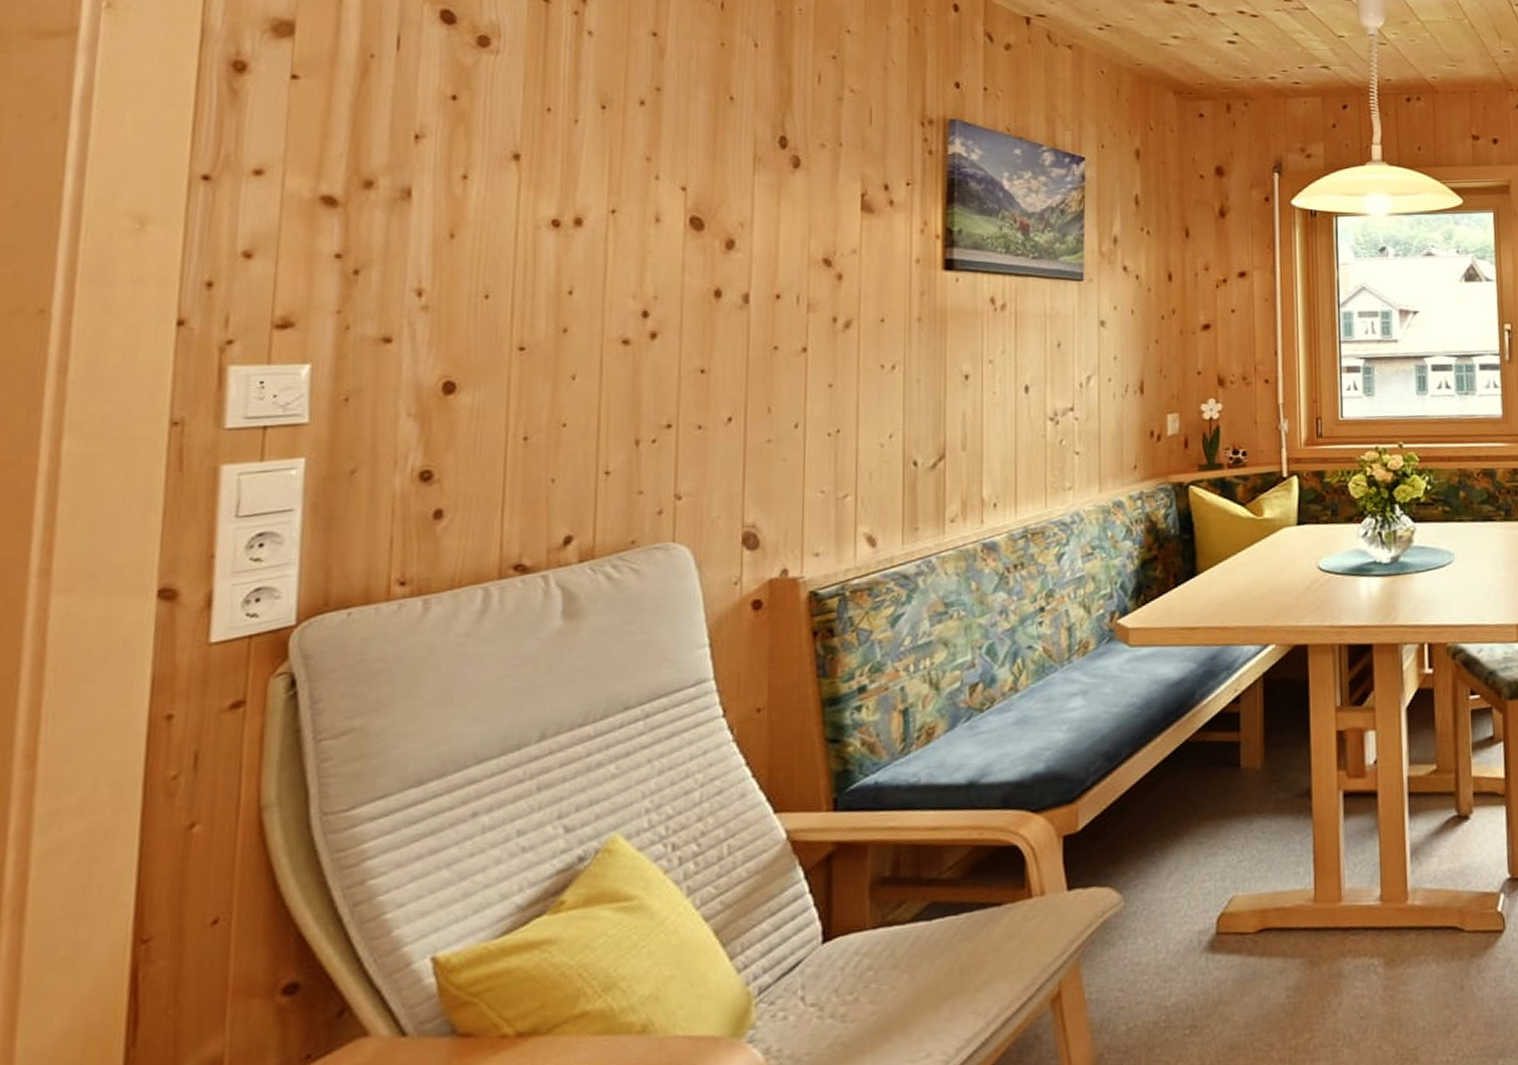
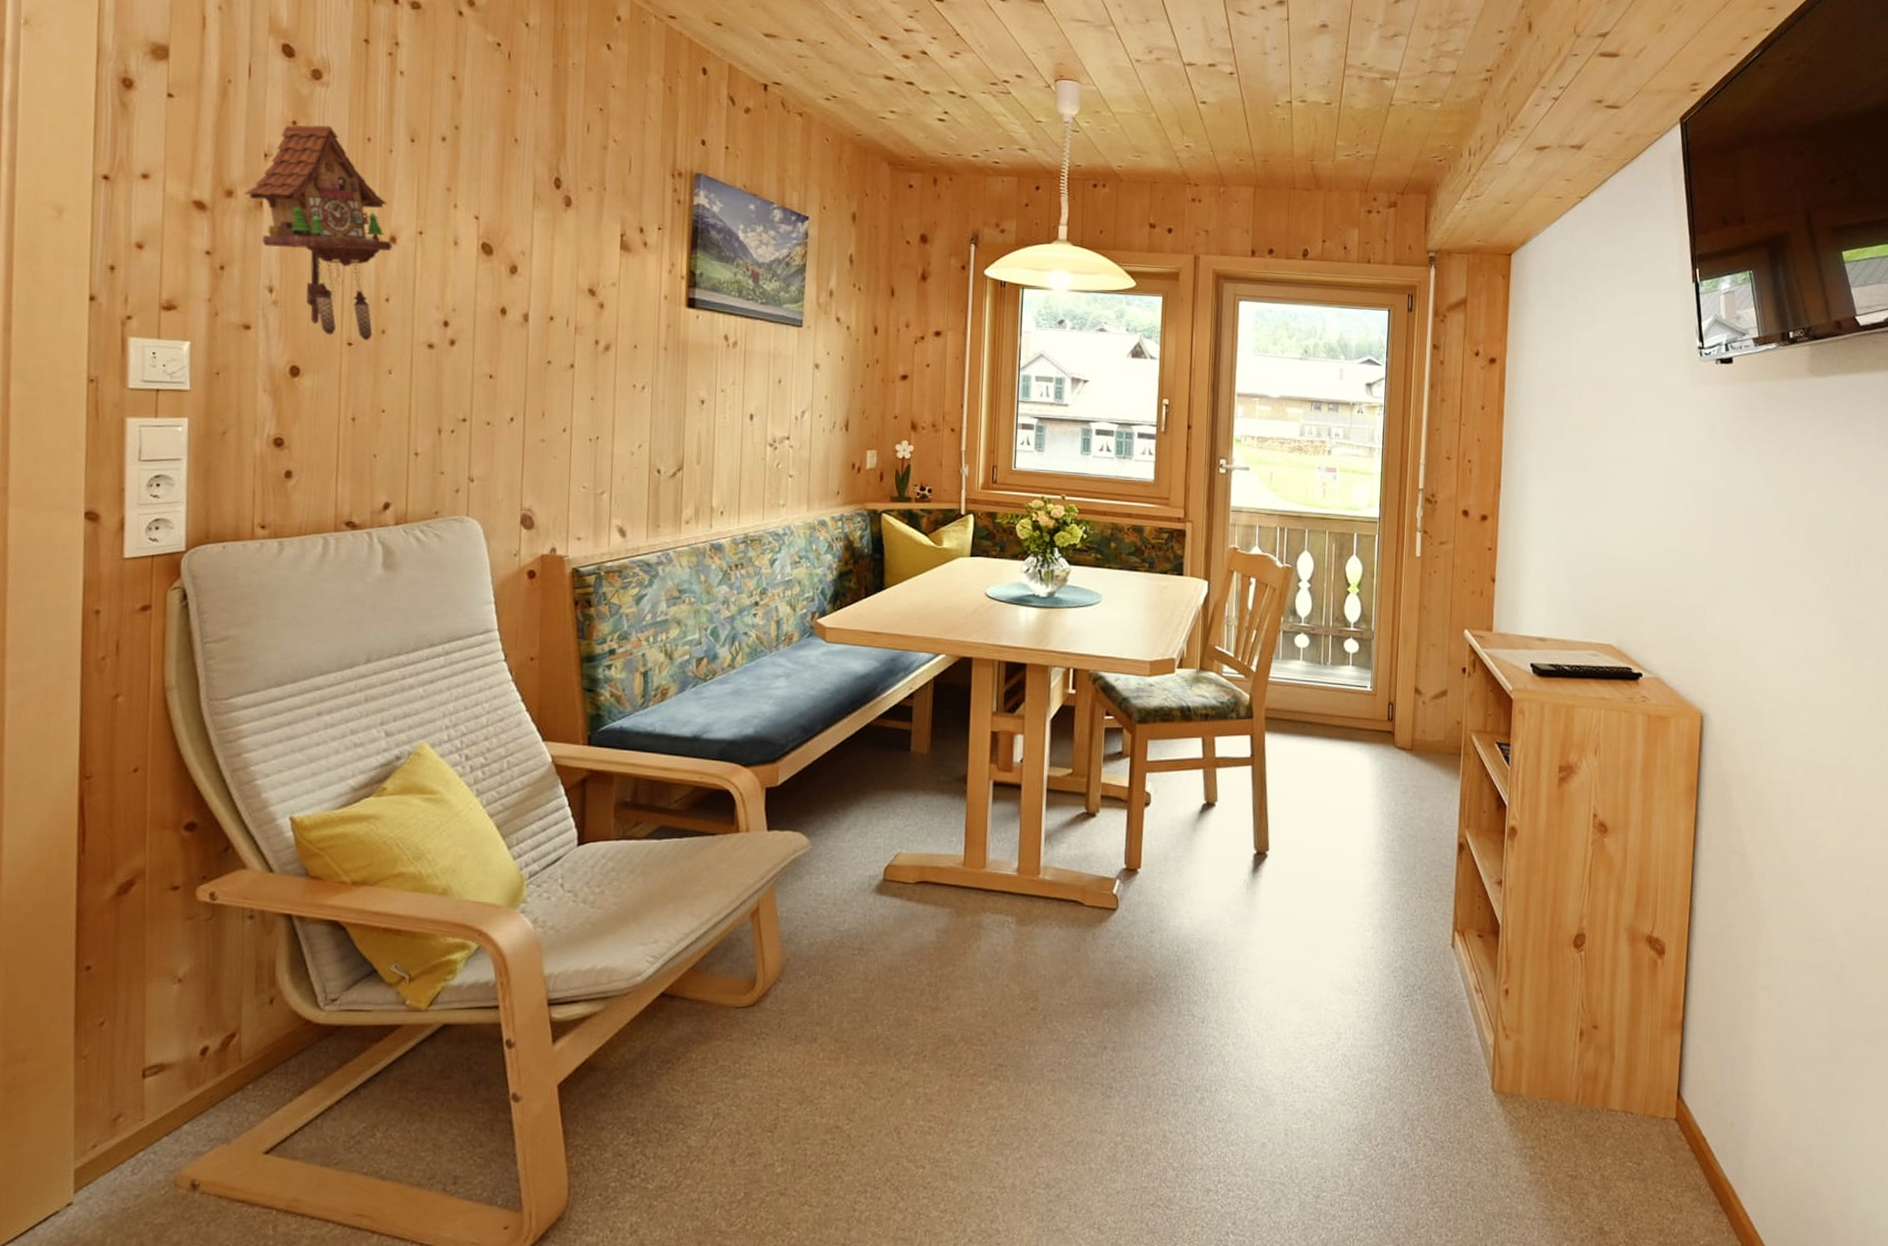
cuckoo clock: none [386,97,578,343] -> present [243,125,392,341]

